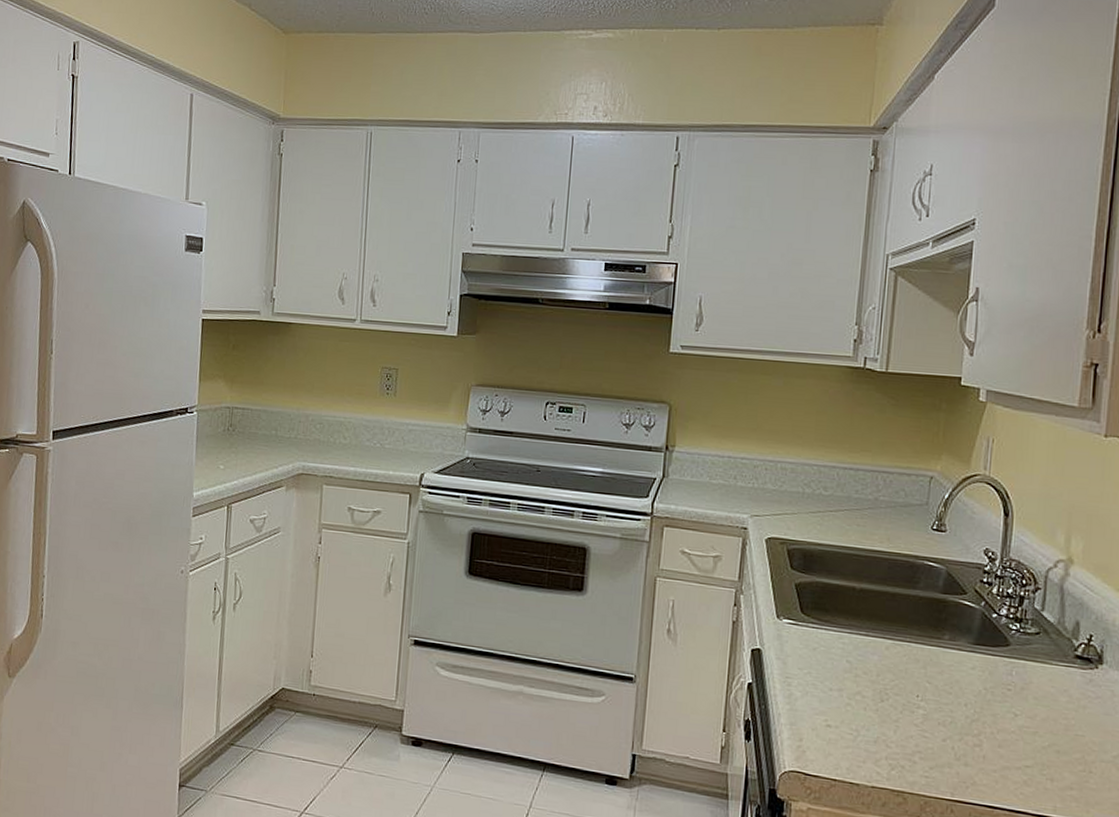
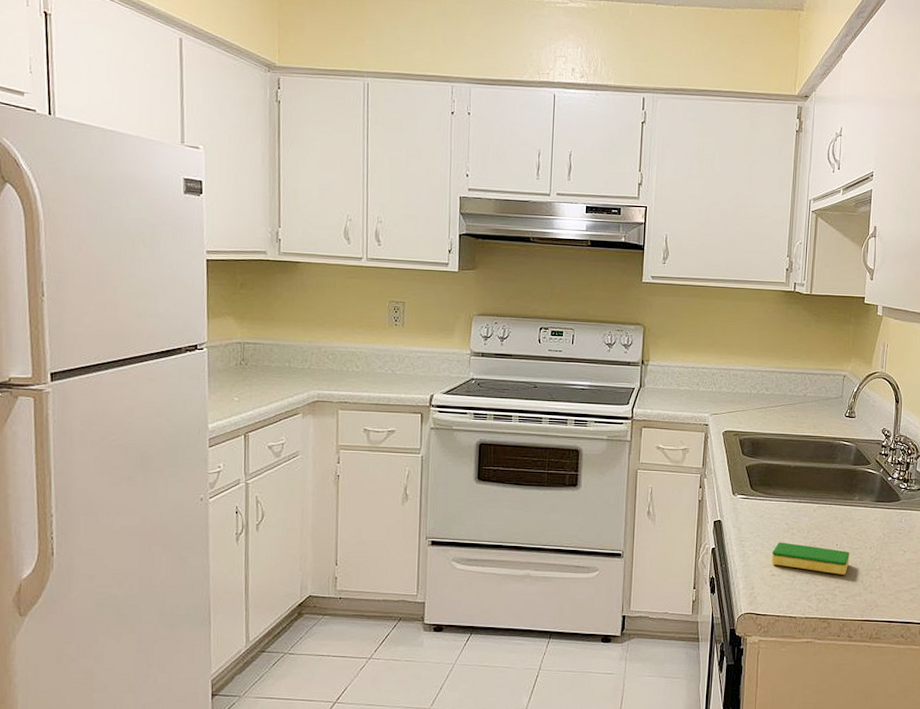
dish sponge: none [826,684,936,737] -> present [771,542,850,575]

